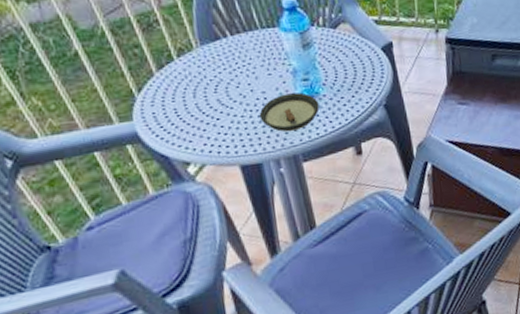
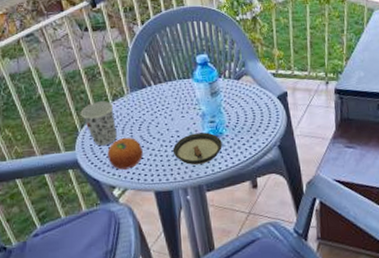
cup: none [135,57,187,114] -> present [80,101,117,146]
fruit: none [176,101,223,142] -> present [107,137,143,170]

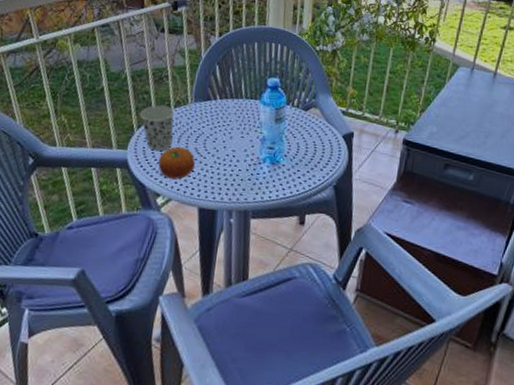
saucer: present [172,132,222,165] -> none [225,156,277,190]

